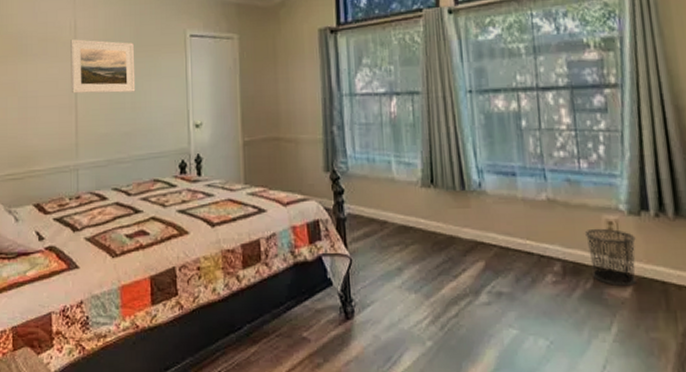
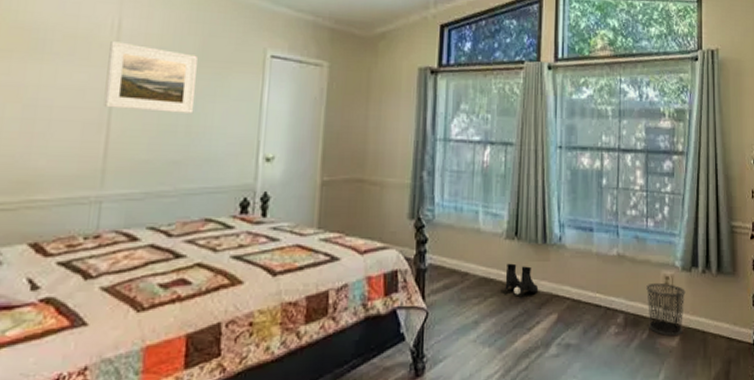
boots: none [424,211,462,242] -> present [505,263,539,295]

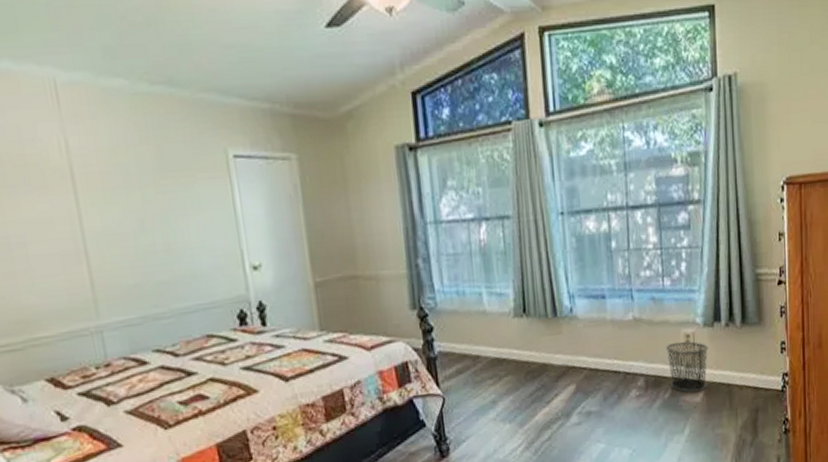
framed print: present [103,41,198,114] -> none [63,163,168,236]
boots: present [505,263,539,295] -> none [517,340,554,371]

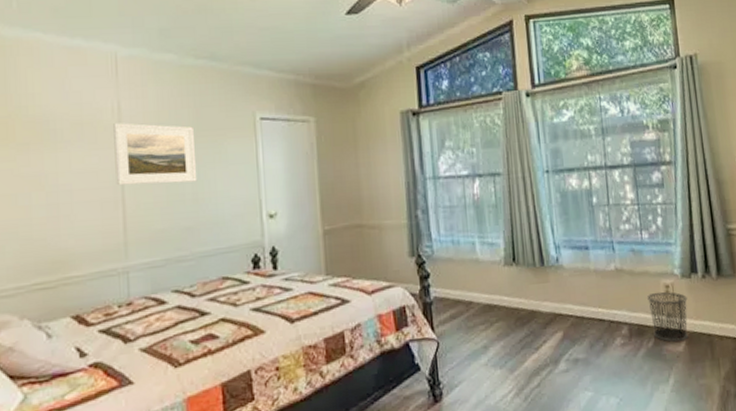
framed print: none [63,163,168,236] -> present [113,123,198,186]

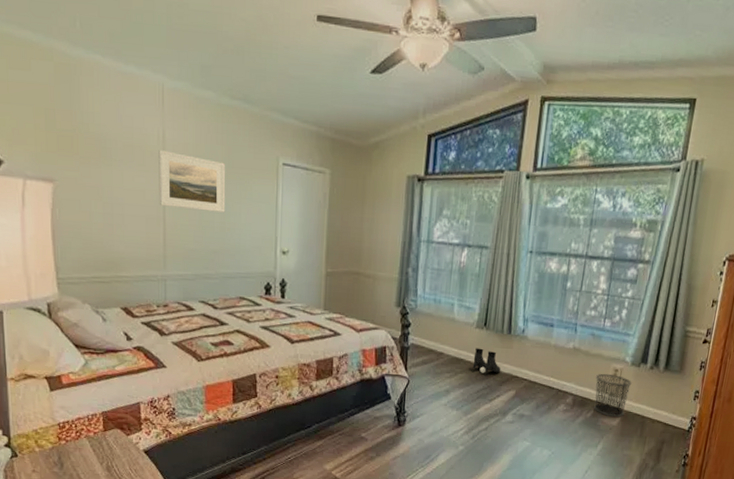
boots: none [508,288,542,318] -> present [472,348,501,373]

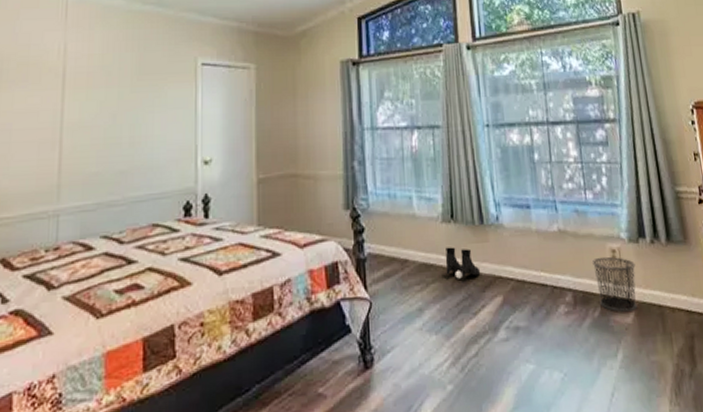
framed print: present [159,150,226,213] -> none [55,64,136,127]

